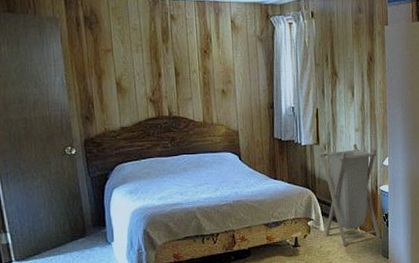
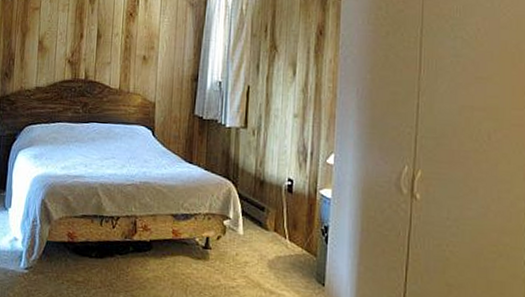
laundry hamper: present [319,143,380,246] -> none [243,132,320,259]

